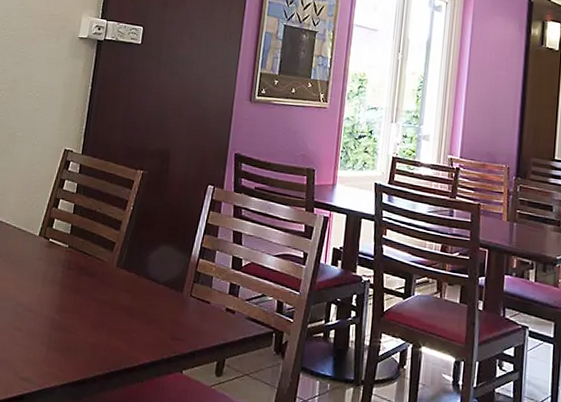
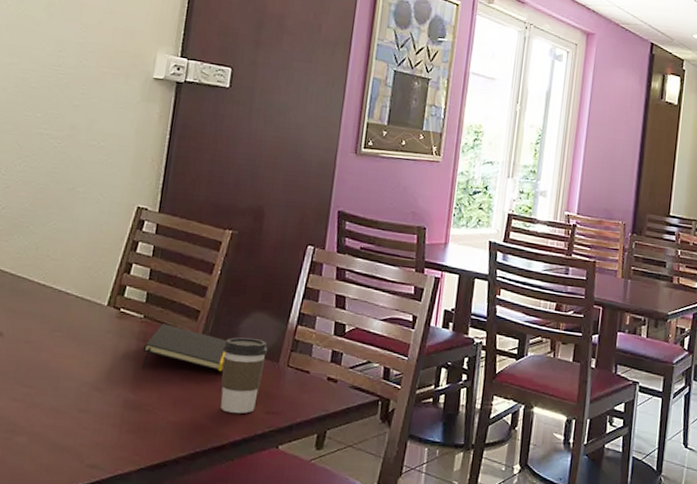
notepad: none [66,253,138,299] -> present [141,323,227,372]
coffee cup: none [132,267,174,339] -> present [220,337,268,414]

